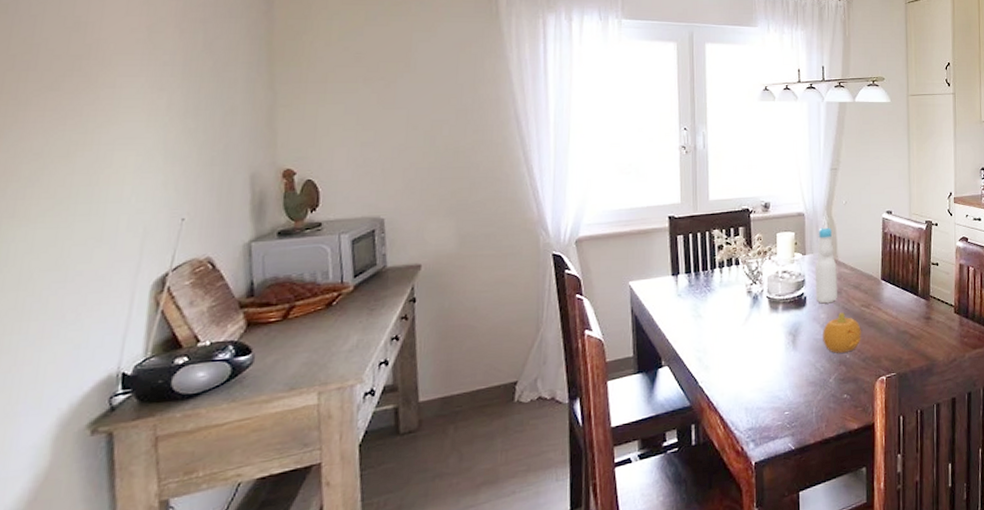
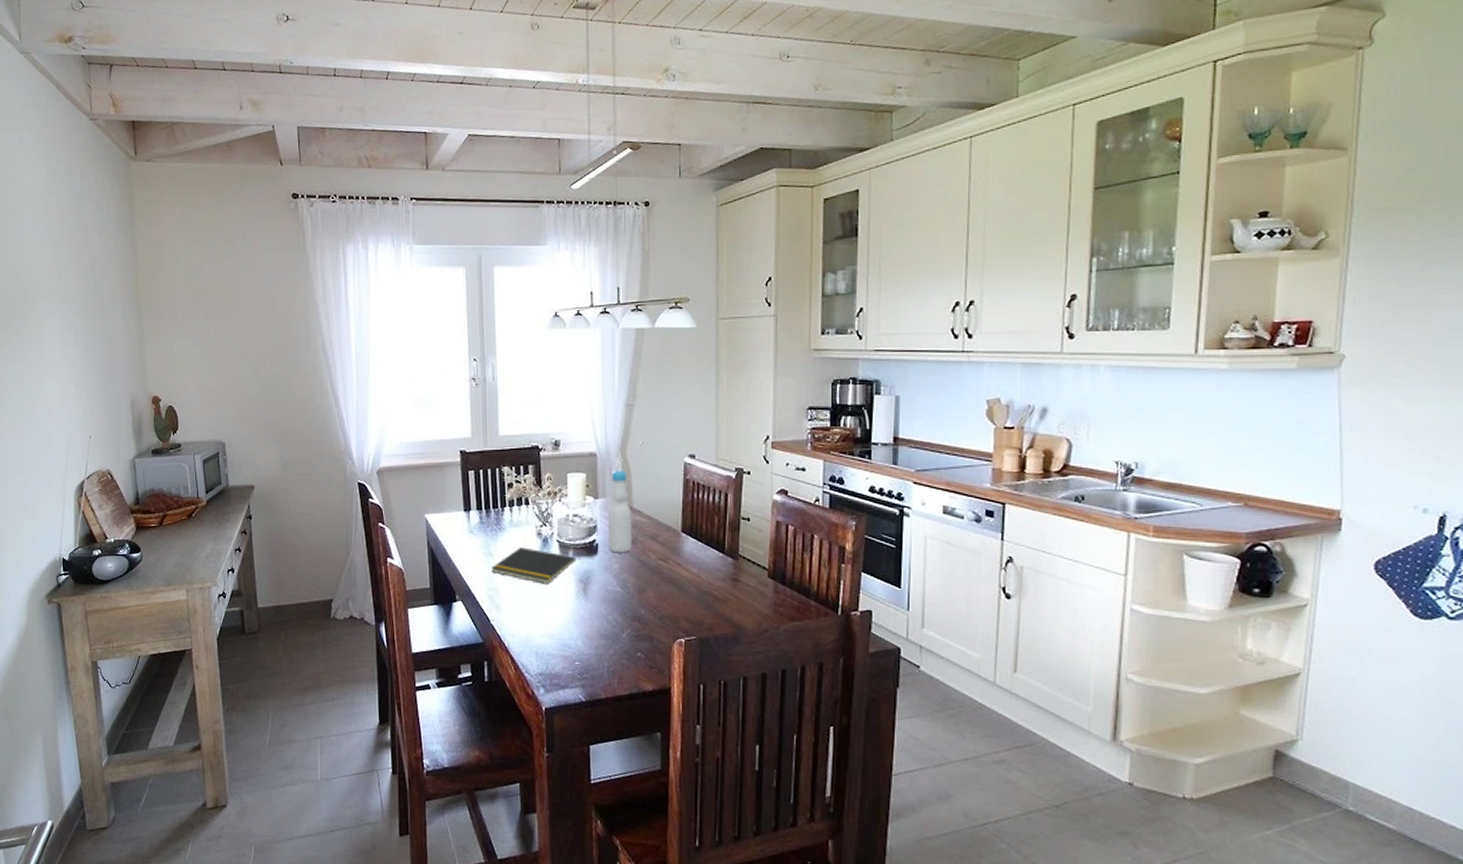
notepad: none [700,306,786,340] -> present [491,547,576,584]
fruit: present [823,312,861,353] -> none [615,564,658,608]

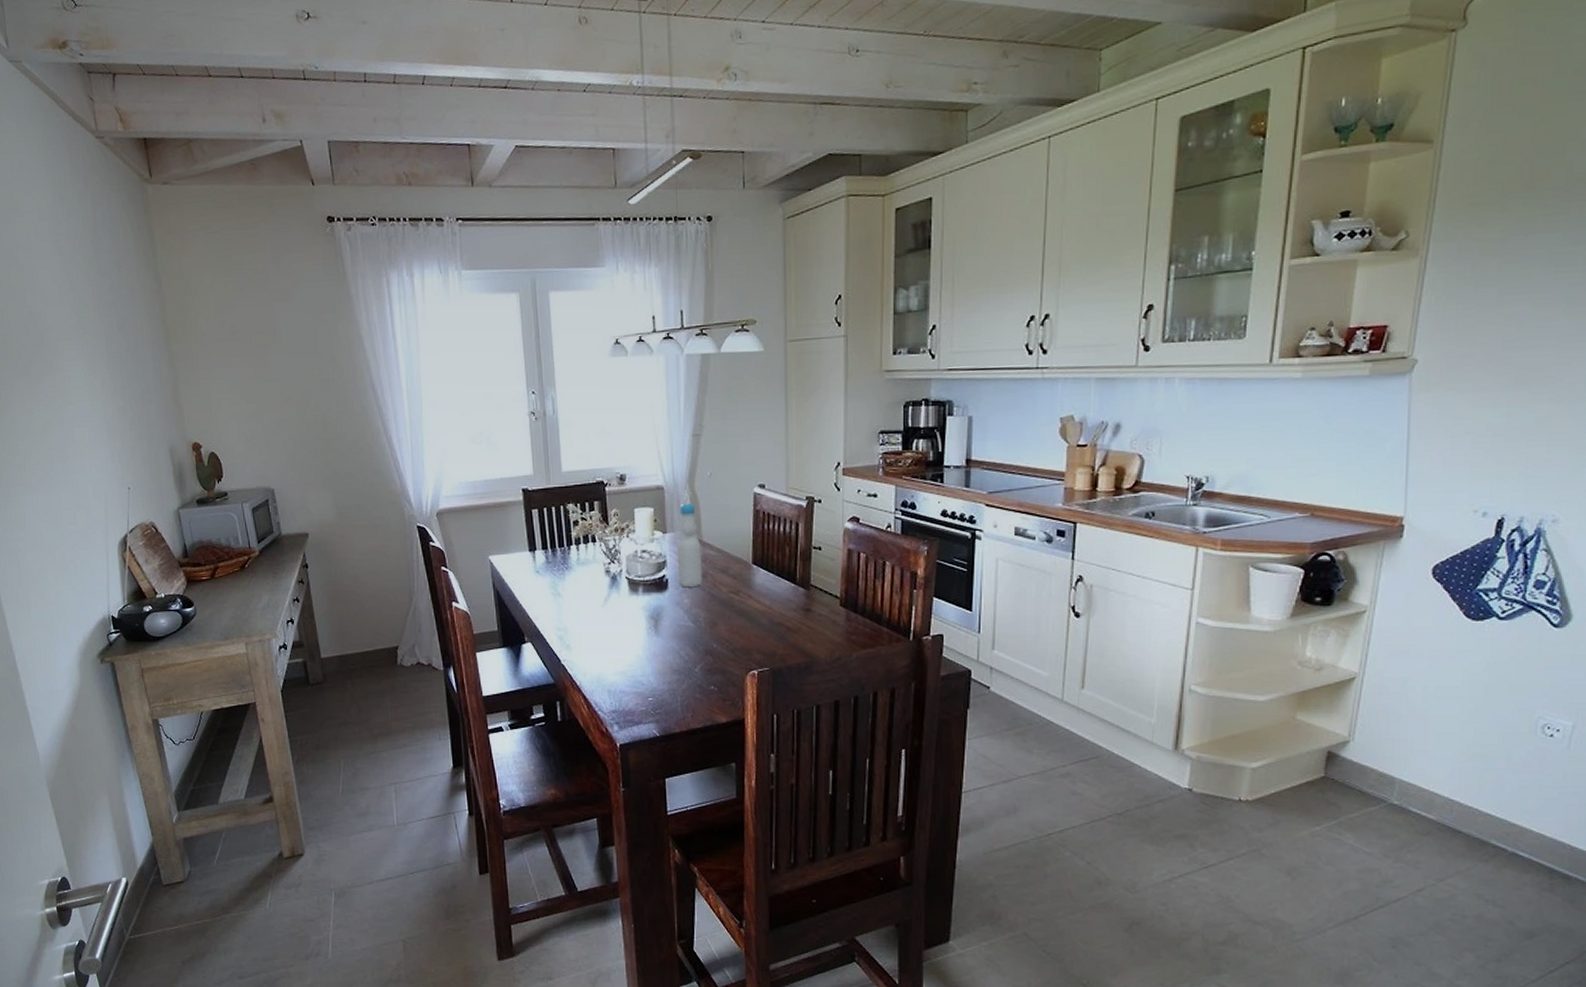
notepad: present [491,547,576,584] -> none [560,586,647,622]

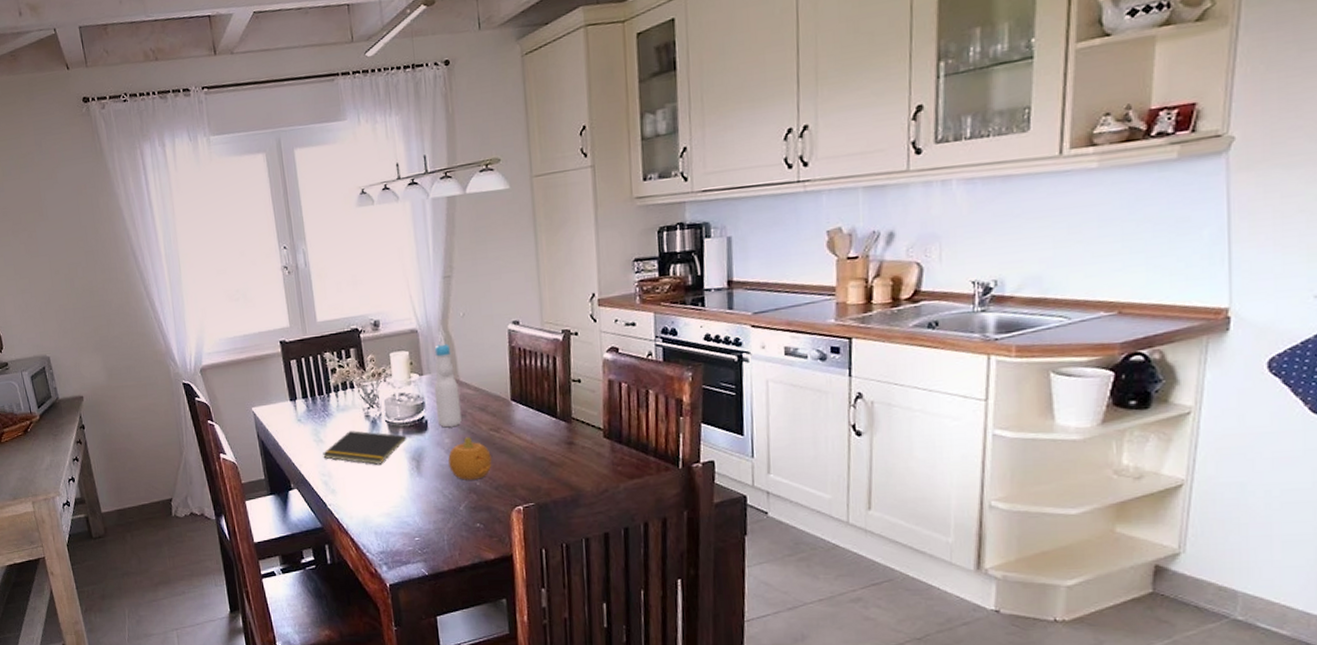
notepad: none [560,586,647,622] -> present [323,431,407,465]
fruit: none [687,598,730,642] -> present [448,437,492,480]

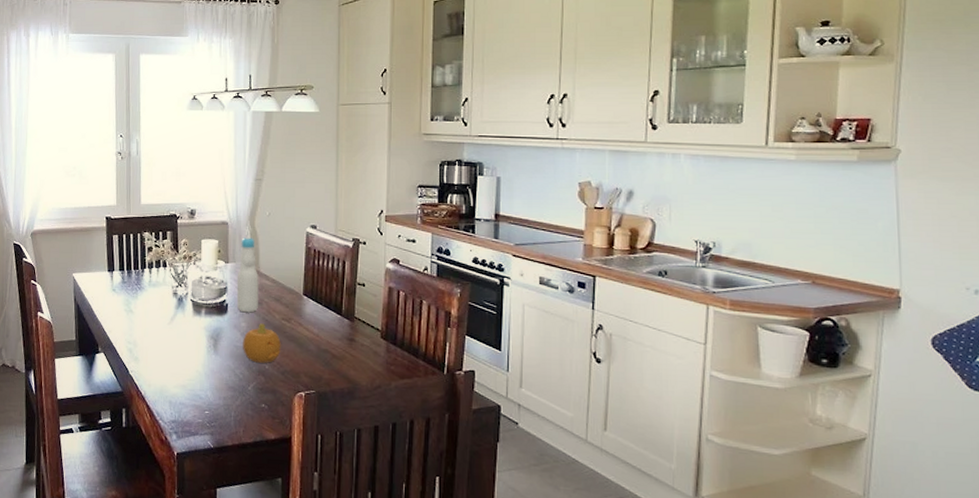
notepad: present [323,431,407,465] -> none [131,305,208,339]

